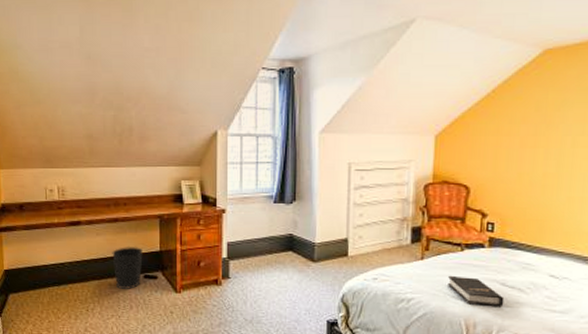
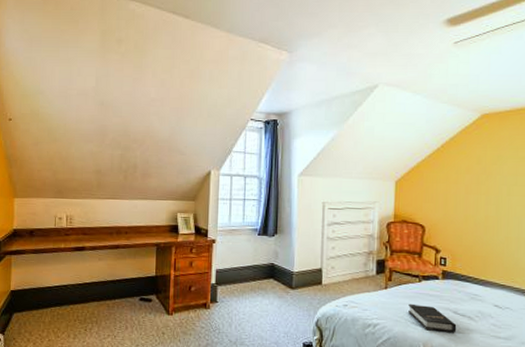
wastebasket: present [112,247,143,289] -> none [111,271,140,311]

